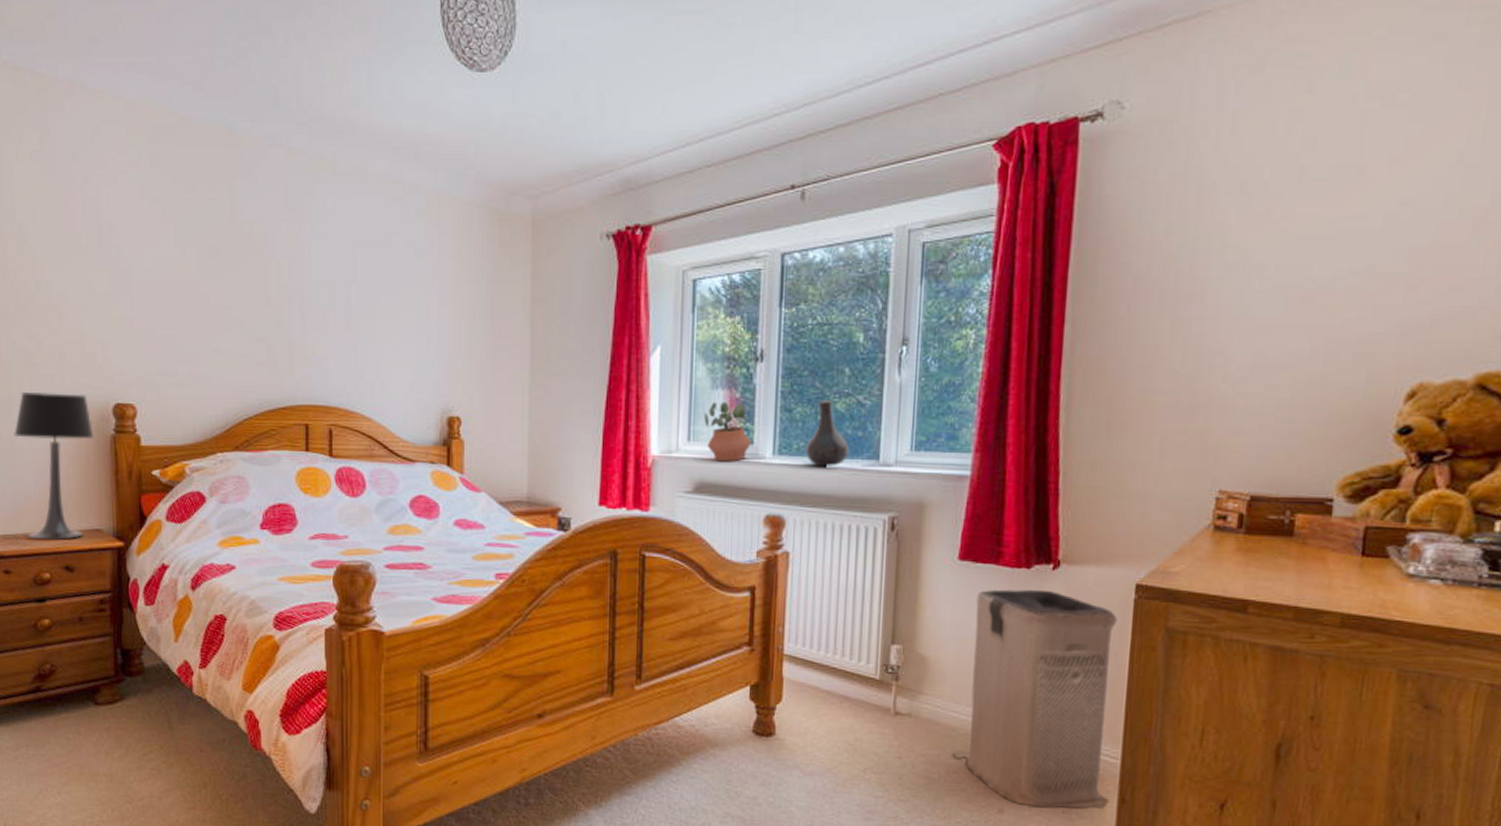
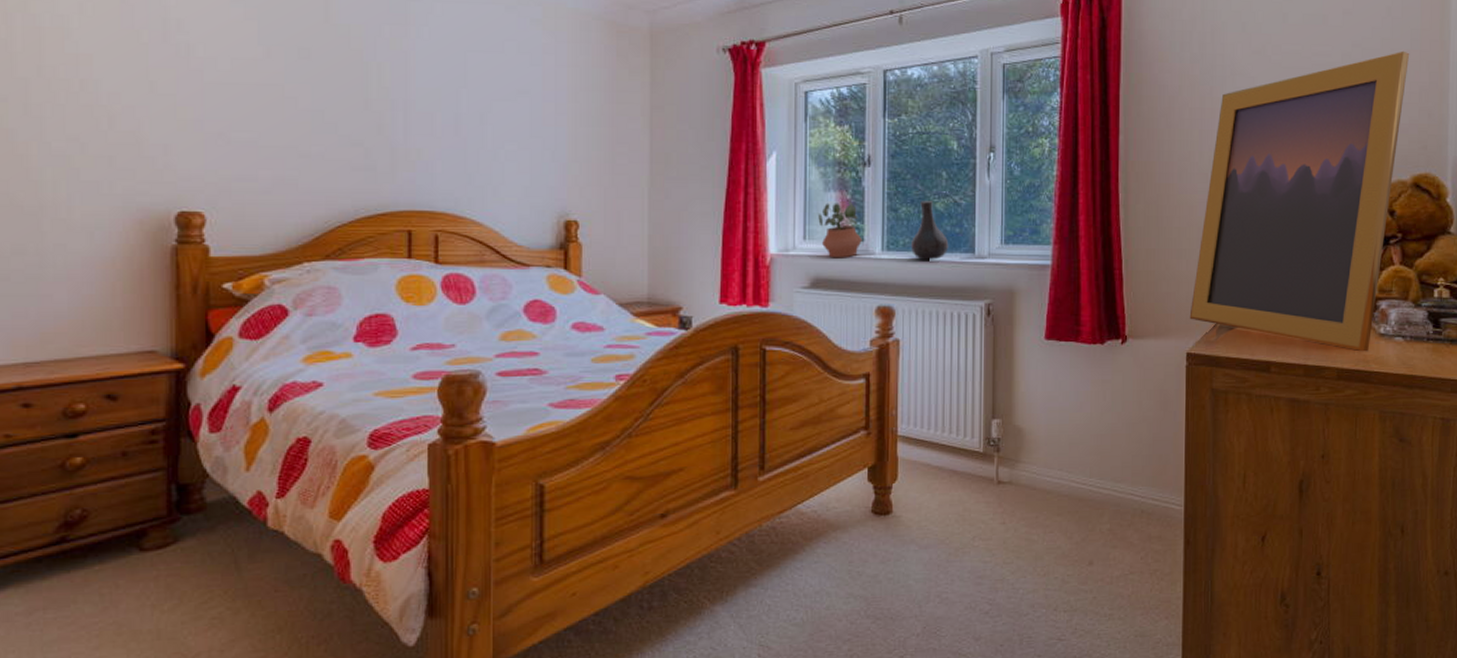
table lamp: present [14,391,94,541] -> none [44,199,150,367]
laundry basket: present [952,589,1117,809] -> none [1048,362,1177,557]
picture frame: none [1142,209,1489,596] -> present [1189,50,1410,352]

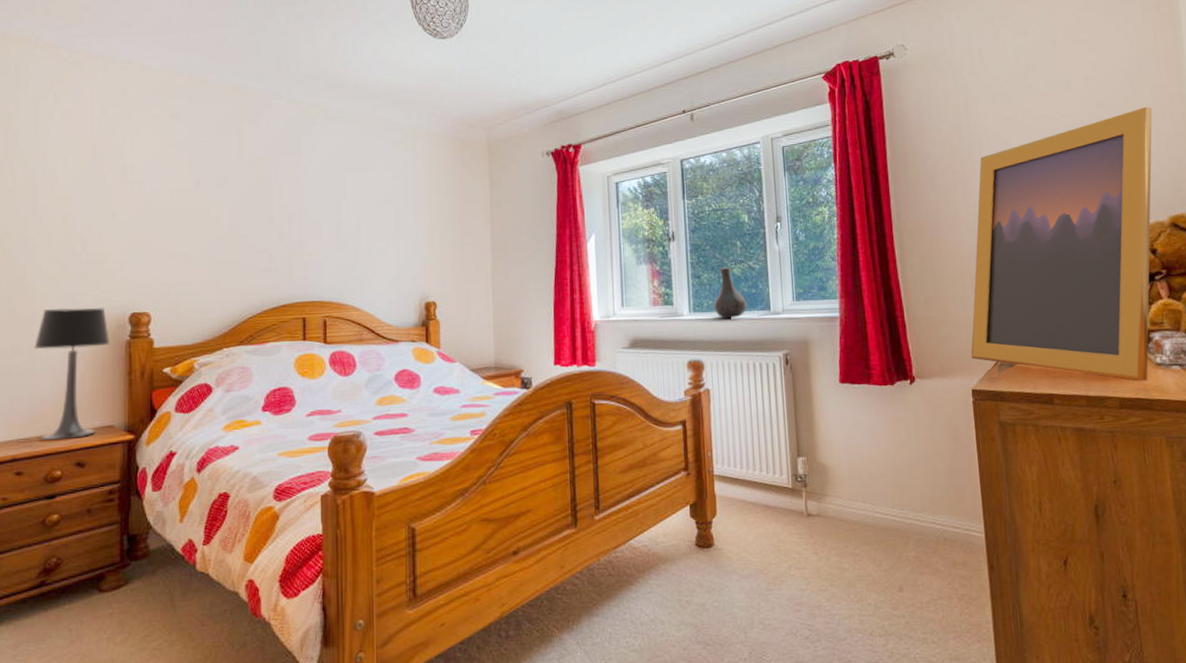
table lamp: none [44,199,150,367] -> present [34,307,110,441]
potted plant: present [818,201,862,258] -> none [633,272,672,321]

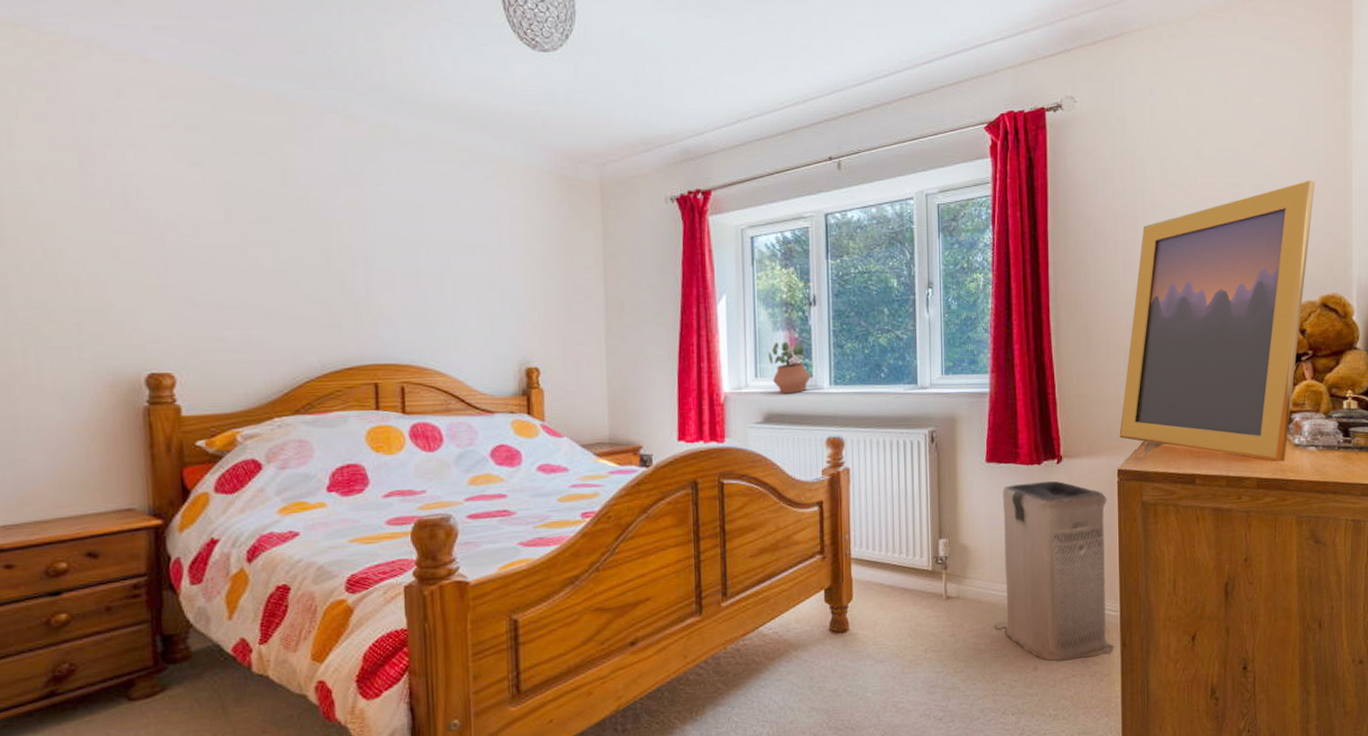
table lamp: present [34,307,110,441] -> none [17,365,123,528]
potted plant: none [633,272,672,321] -> present [768,340,811,394]
vase: present [714,267,747,319] -> none [857,336,893,393]
laundry basket: none [856,400,981,583] -> present [994,480,1114,661]

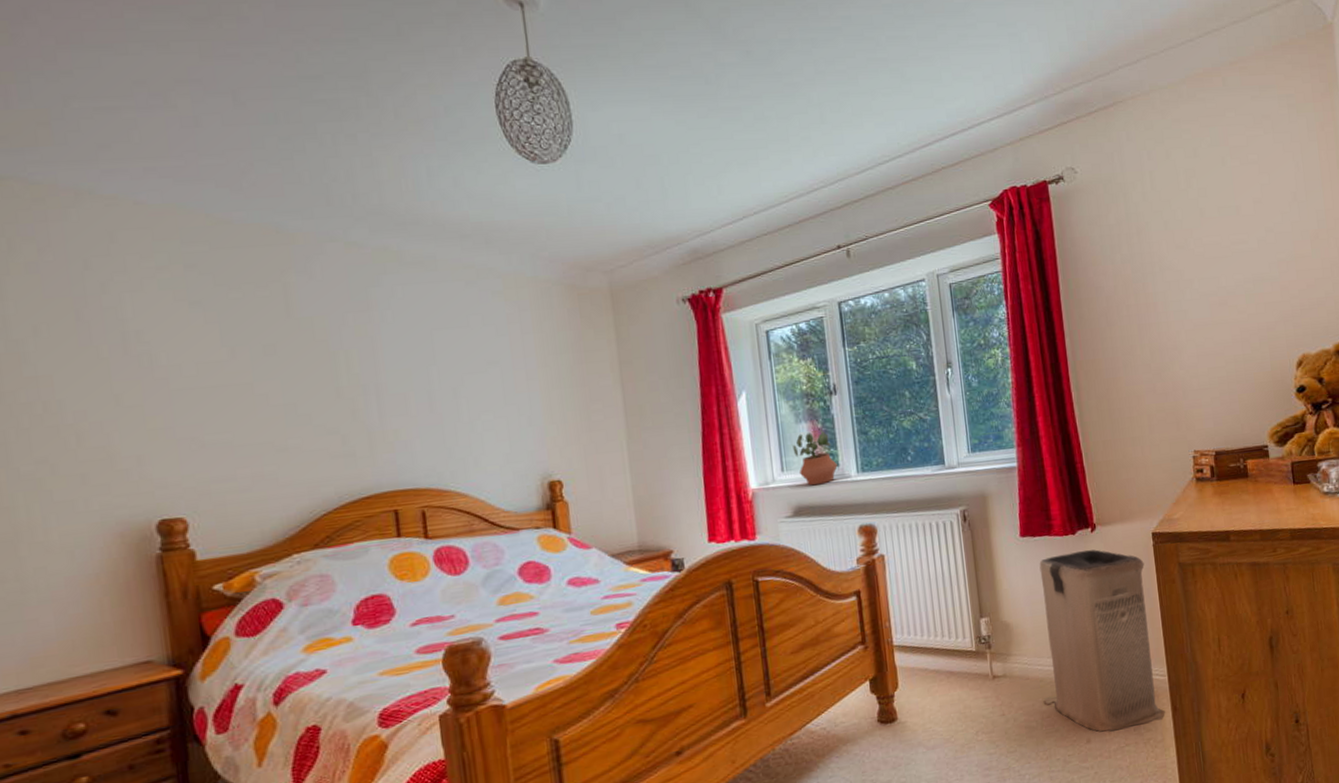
picture frame: present [1119,180,1316,462] -> none [1150,231,1318,511]

